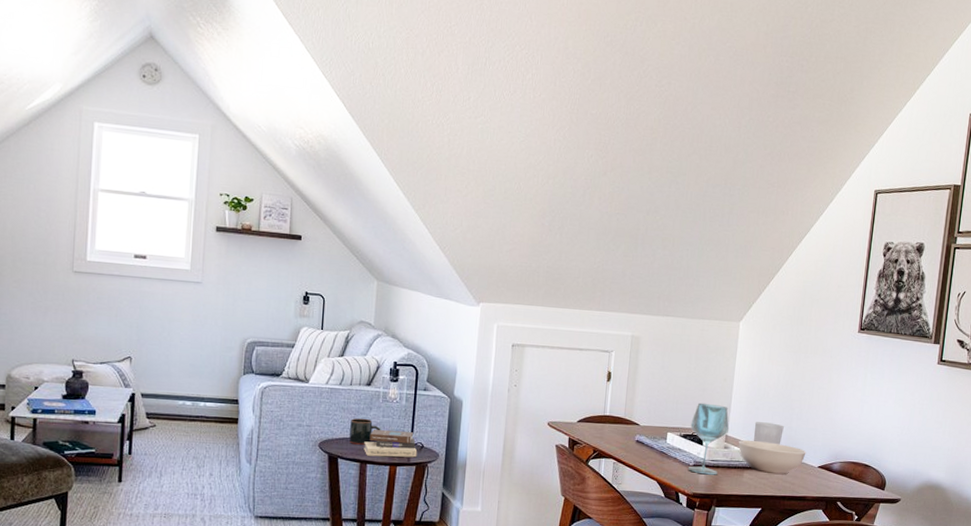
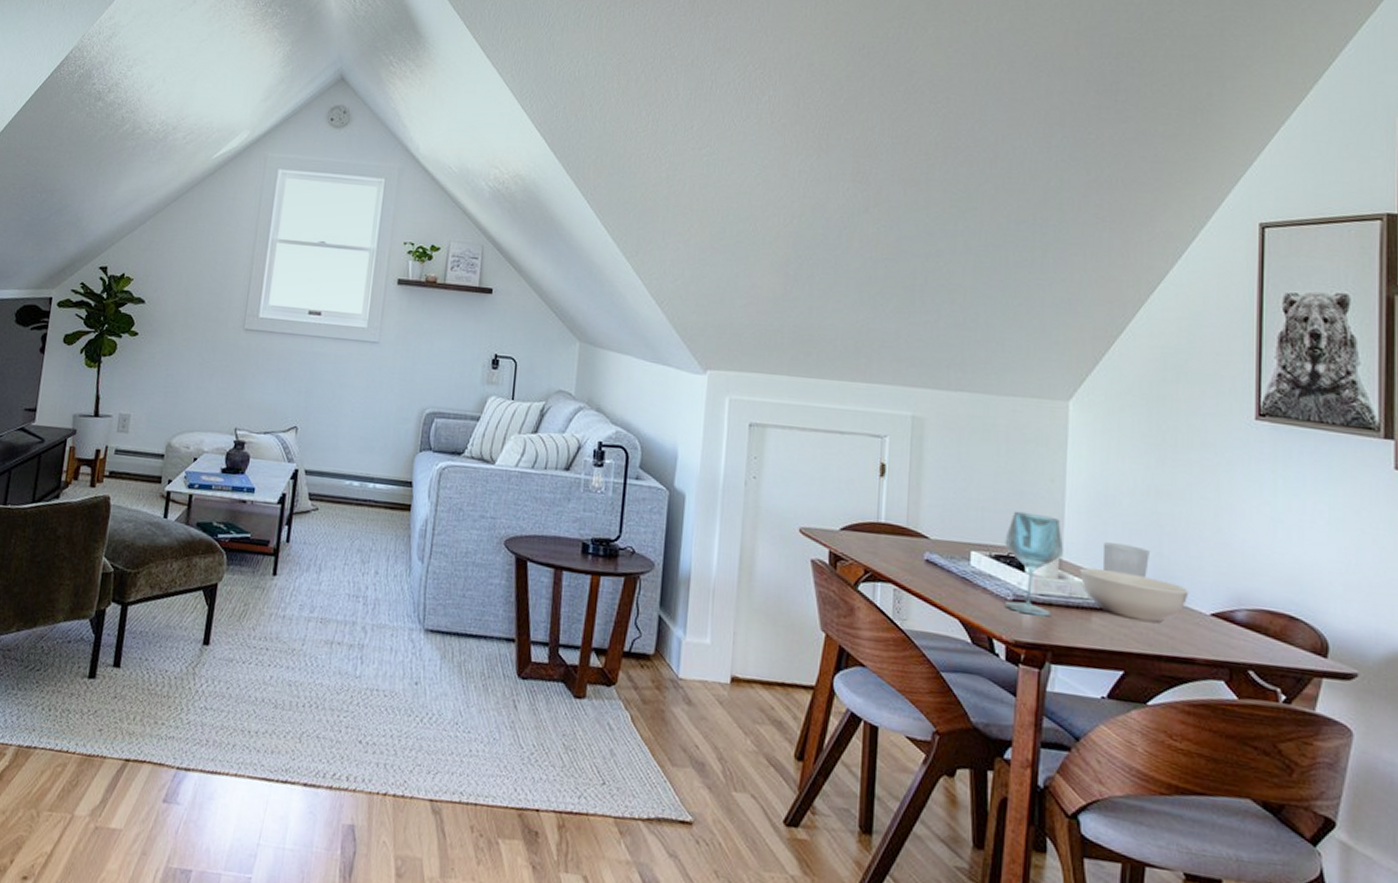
mug: present [349,418,381,445] -> none [541,511,581,546]
books: present [364,430,418,458] -> none [559,527,627,566]

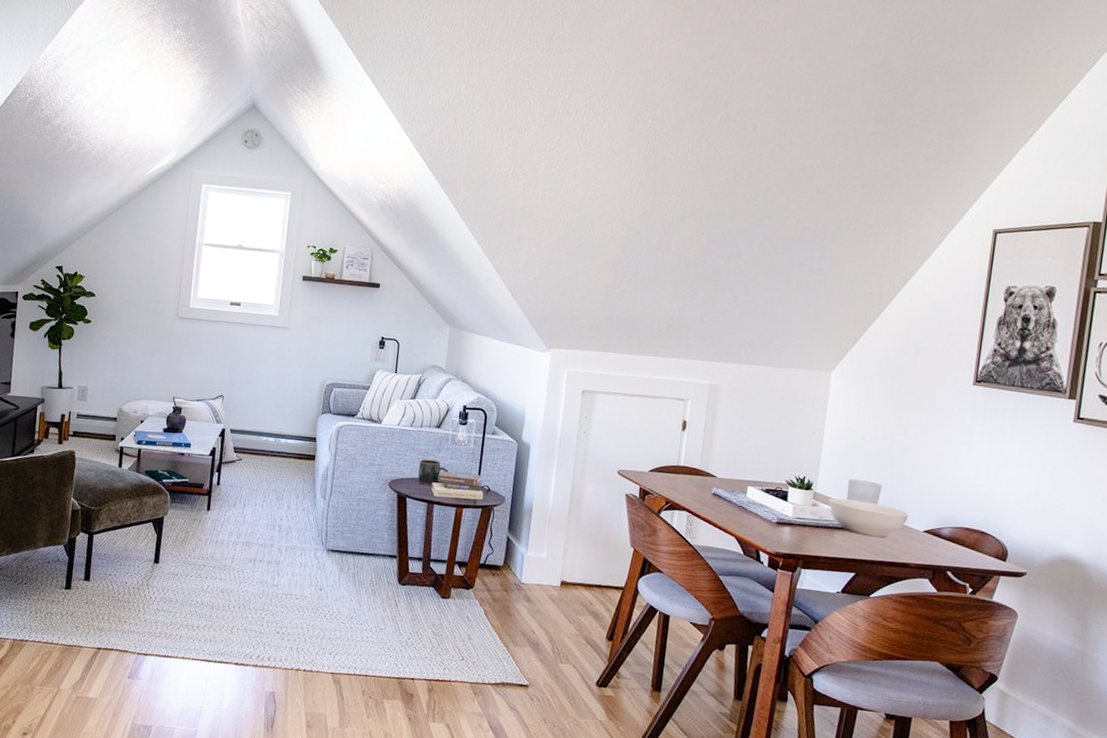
mug: none [541,511,581,546] -> present [417,459,449,486]
books: none [559,527,627,566] -> present [431,471,484,501]
wine glass: present [1004,511,1064,617] -> none [770,456,819,534]

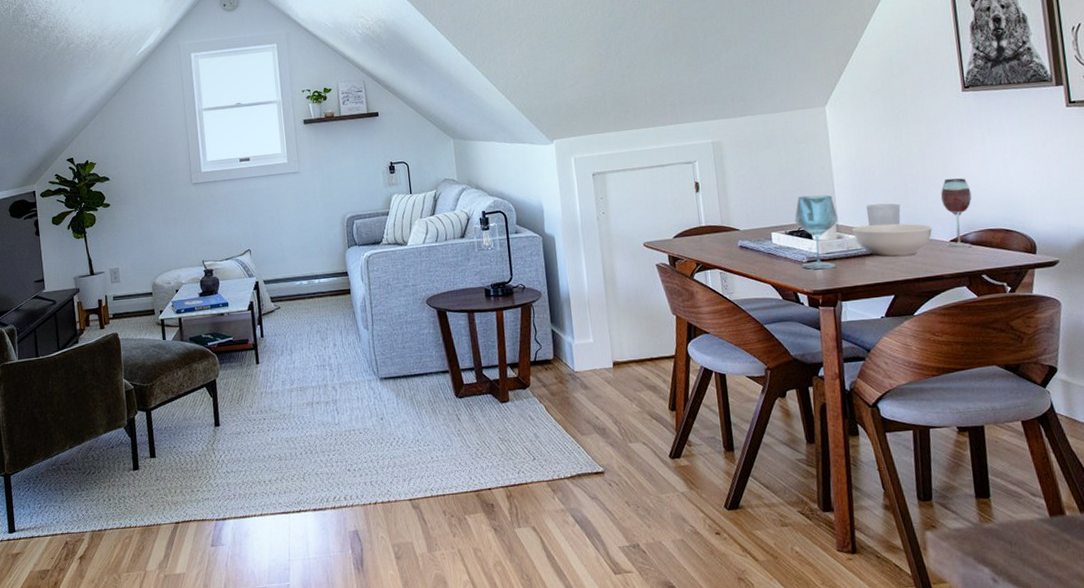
mug: present [417,459,449,486] -> none [451,269,482,296]
books: present [431,471,484,501] -> none [468,275,521,305]
wine glass: none [770,456,819,534] -> present [794,195,839,270]
wineglass: none [919,469,957,542] -> present [940,178,973,249]

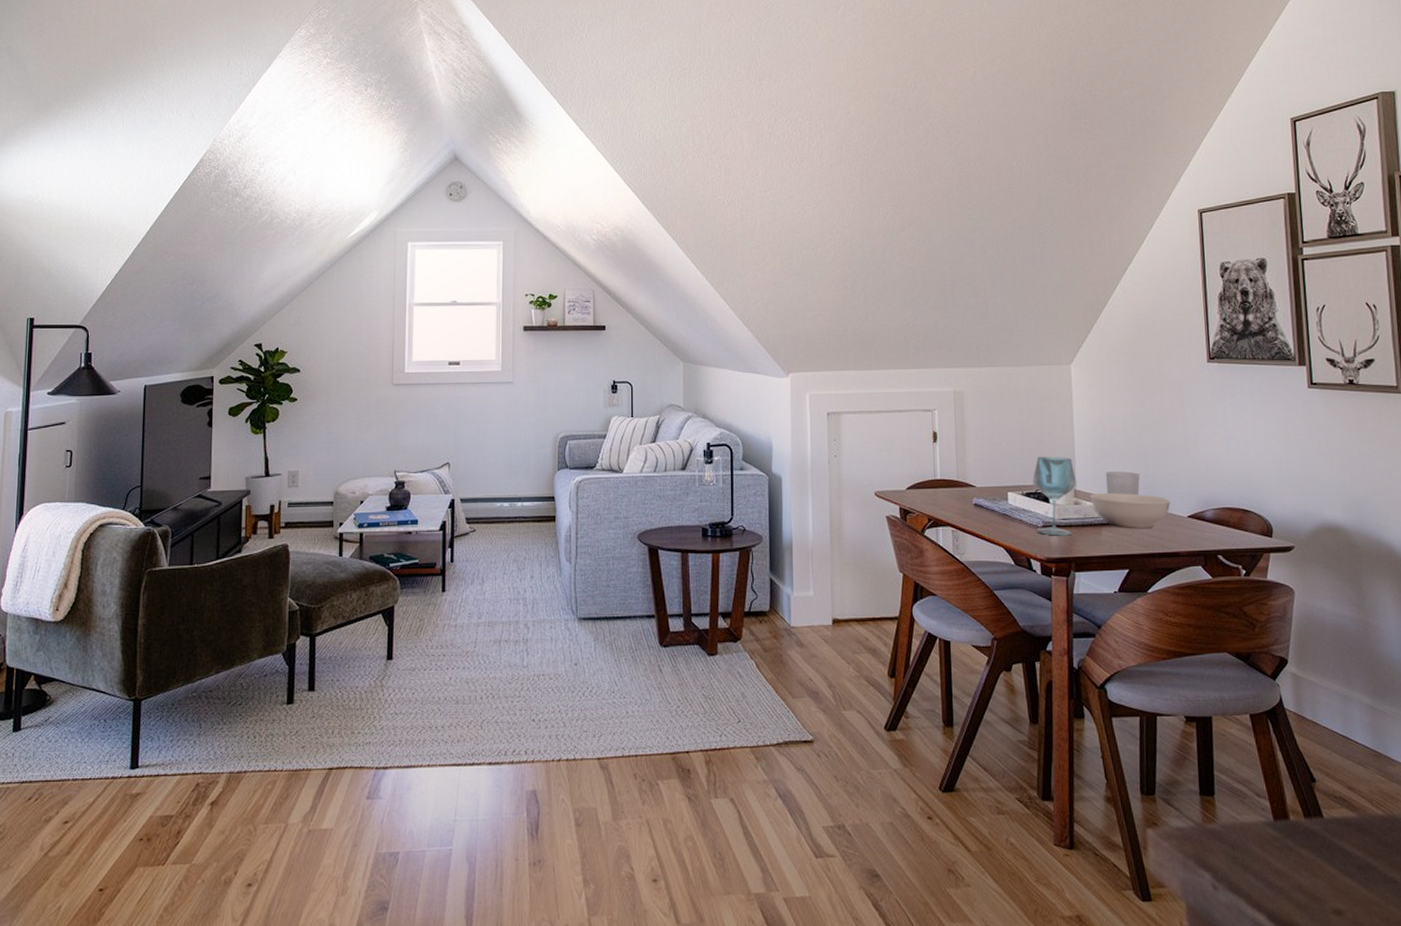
wineglass: present [940,178,973,249] -> none [1180,451,1212,526]

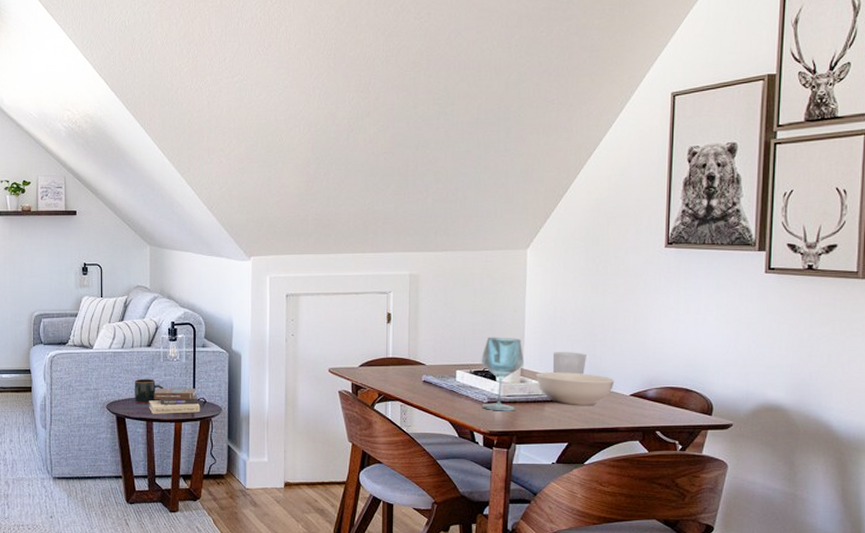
mug: none [667,505,700,533] -> present [134,378,164,404]
books: none [684,515,740,545] -> present [149,388,201,414]

